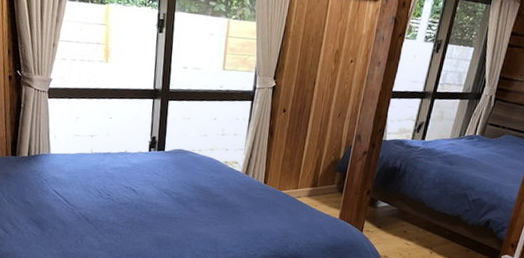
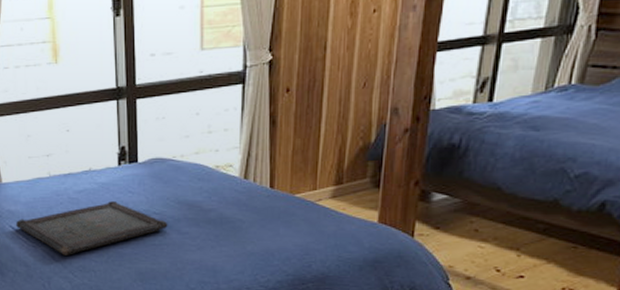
serving tray: none [59,179,184,219] -> present [16,201,168,255]

